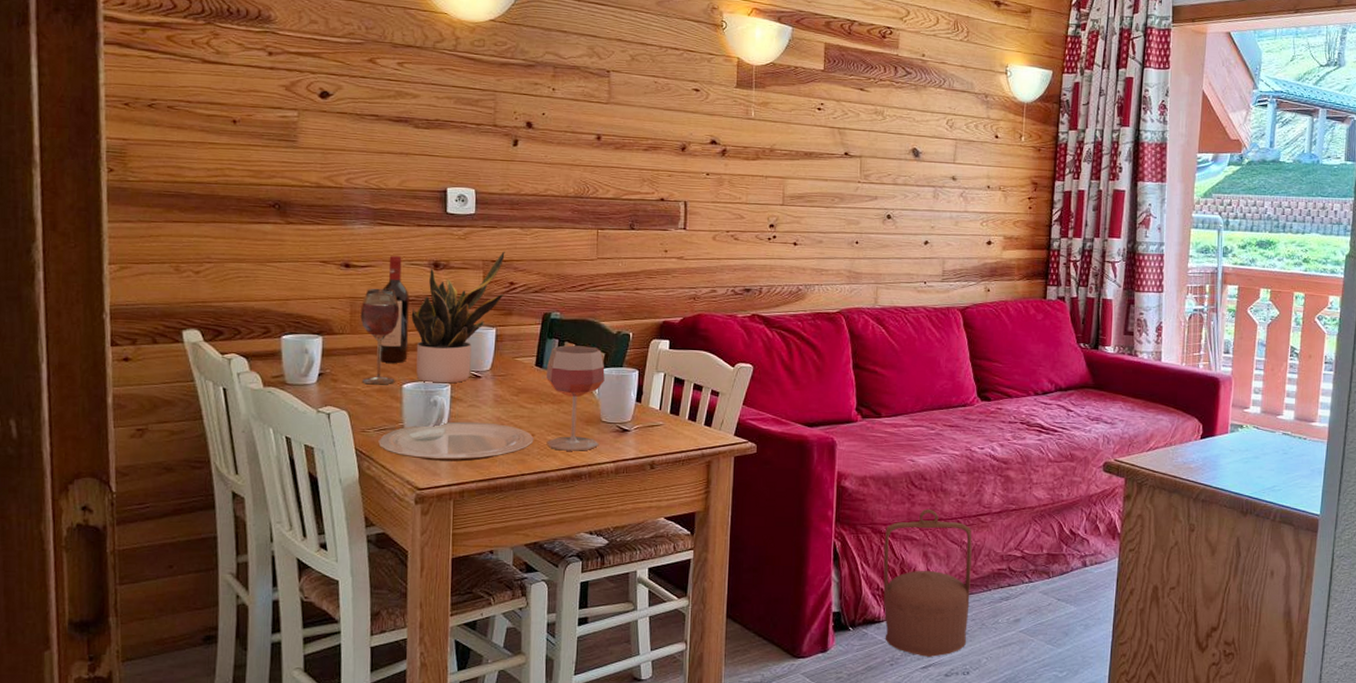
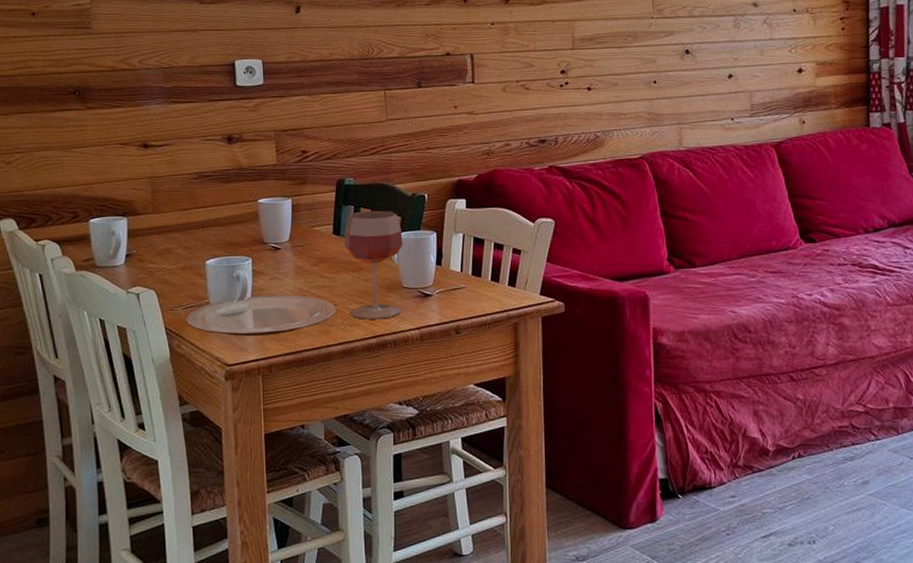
wineglass: present [360,288,400,385] -> none [161,166,198,263]
wine bottle: present [379,256,410,363] -> none [180,133,209,240]
potted plant: present [411,251,505,384] -> none [209,119,298,258]
decorative basket: present [883,508,972,657] -> none [709,363,810,525]

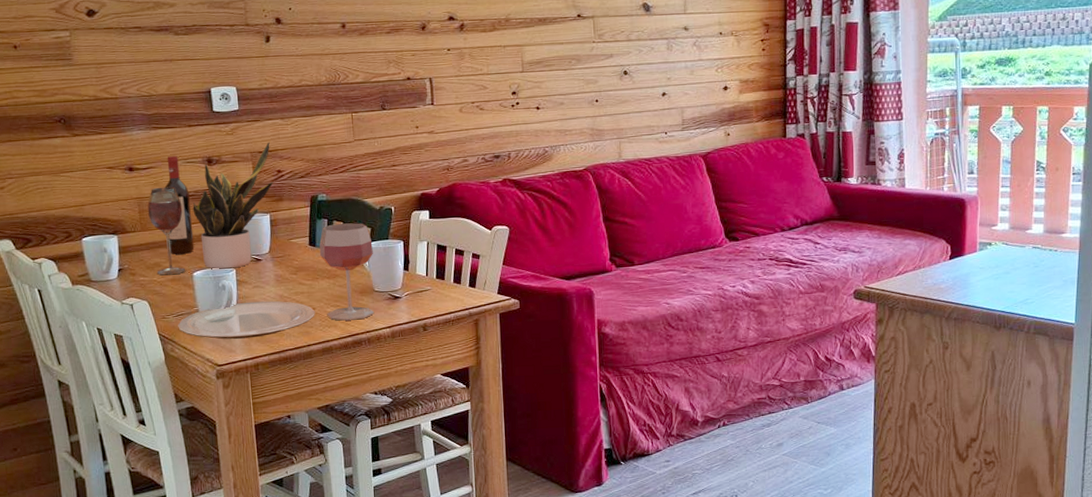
wineglass: none [161,166,198,263] -> present [147,186,186,276]
wine bottle: none [180,133,209,240] -> present [164,156,195,254]
potted plant: none [209,119,298,258] -> present [193,142,274,269]

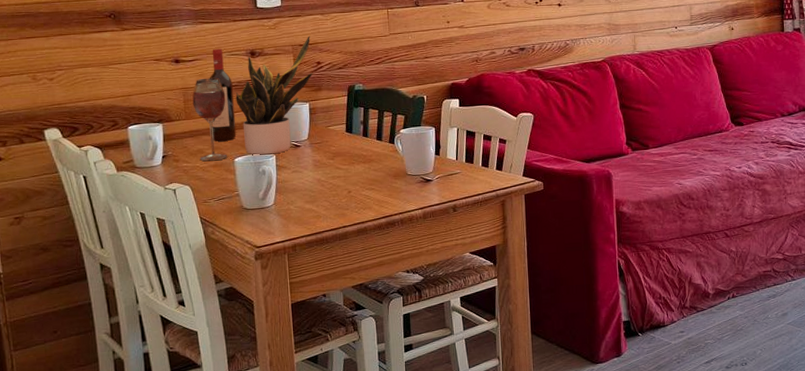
plate: present [178,300,315,339] -> none [219,184,351,222]
wineglass: present [319,223,375,321] -> none [356,111,407,203]

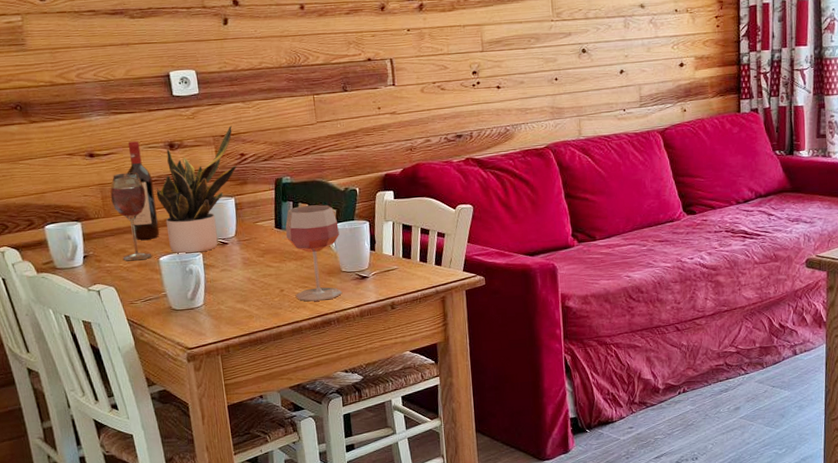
wineglass: none [356,111,407,203] -> present [285,204,343,302]

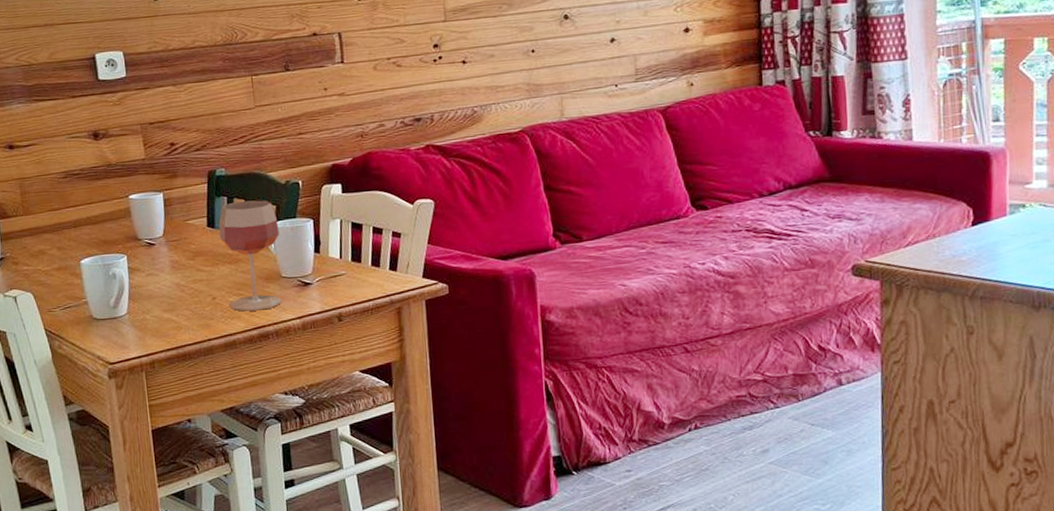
wineglass: present [110,172,152,261] -> none [29,165,73,264]
wine bottle: present [126,141,160,240] -> none [47,131,82,240]
potted plant: present [156,125,237,254] -> none [78,111,167,256]

